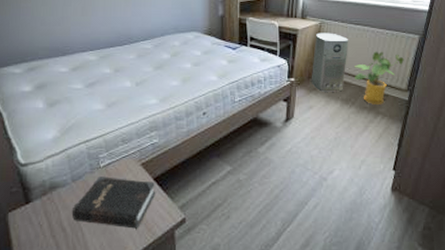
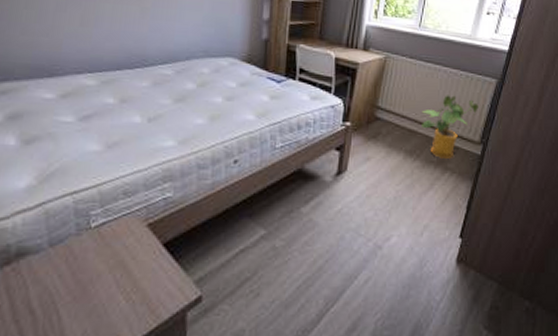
hardback book: present [71,176,156,229] -> none [45,240,165,310]
air purifier: present [311,33,349,92] -> none [370,68,417,141]

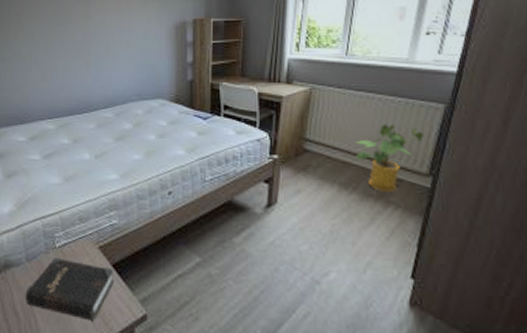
hardback book: none [45,240,165,310] -> present [25,258,115,321]

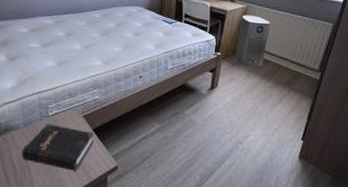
air purifier: none [299,100,348,174] -> present [235,15,271,68]
house plant: present [356,124,424,192] -> none [274,34,318,81]

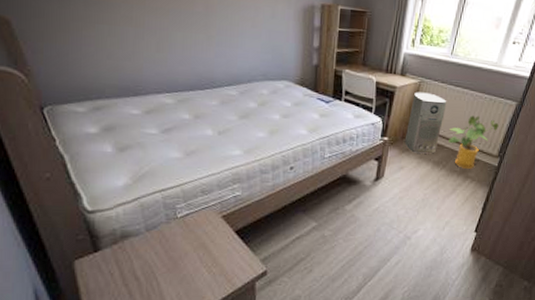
hardback book: present [21,124,94,171] -> none [145,227,237,280]
house plant: none [274,34,318,81] -> present [448,115,499,169]

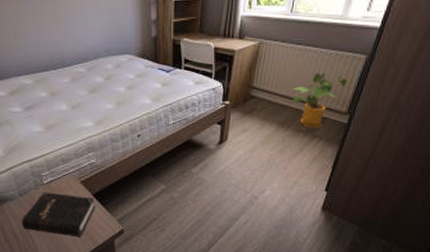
hardback book: none [145,227,237,280] -> present [21,192,96,237]
air purifier: present [404,92,447,154] -> none [246,53,289,115]

